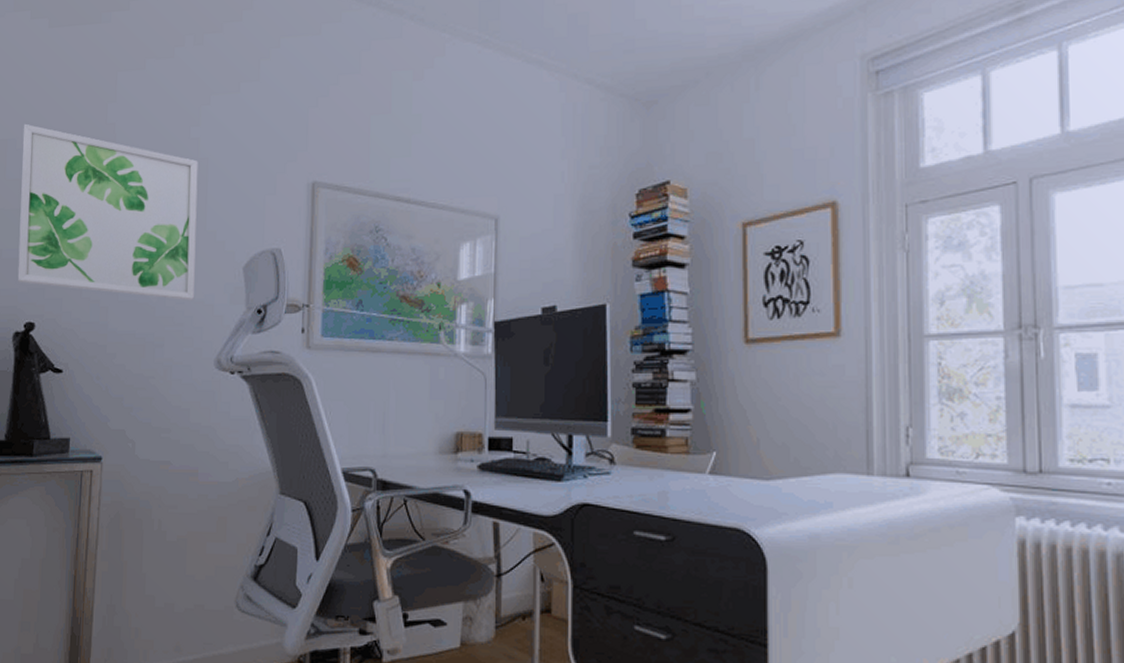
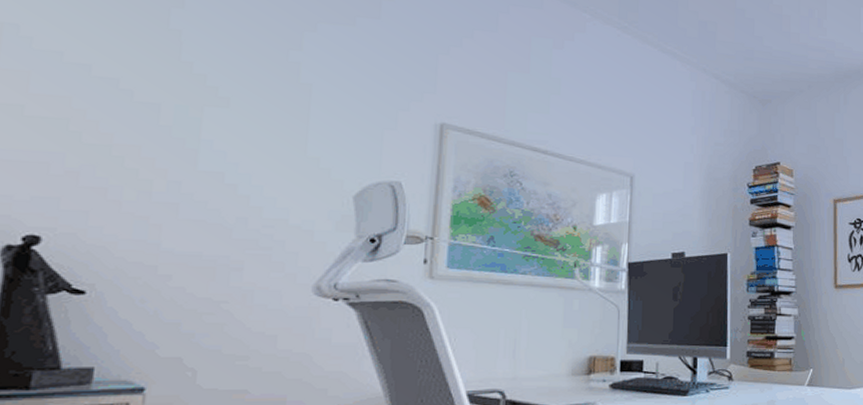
wall art: present [17,123,198,300] -> none [13,9,299,225]

